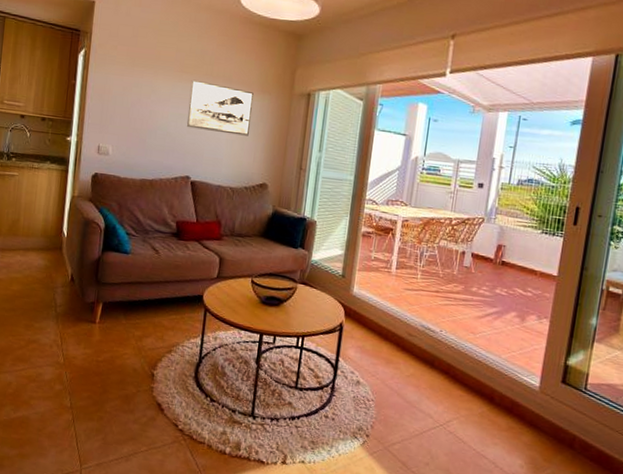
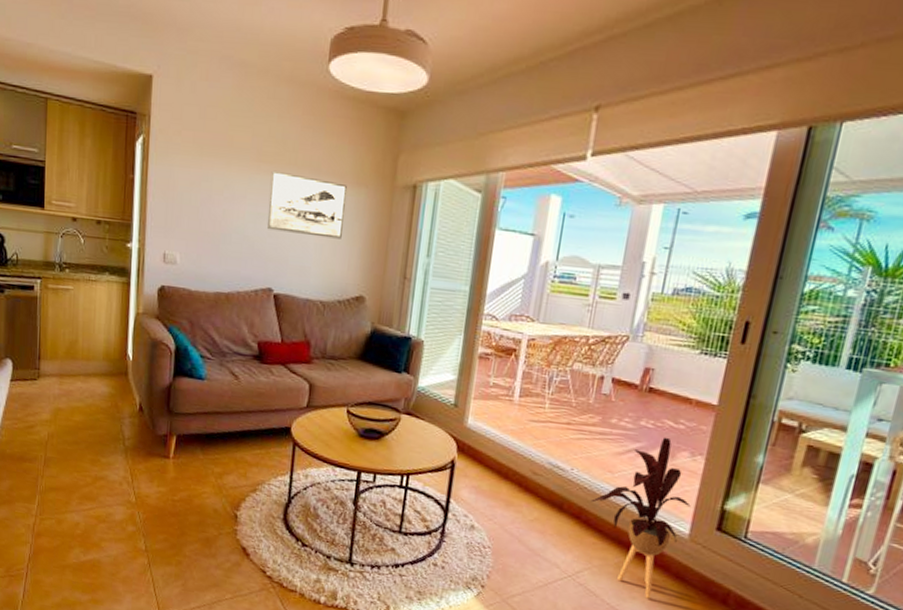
house plant: none [457,303,540,445] -> present [590,437,691,599]

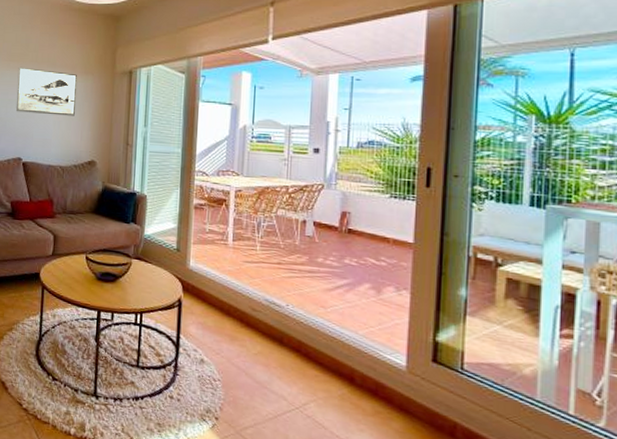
house plant: present [590,437,691,599] -> none [308,273,403,432]

